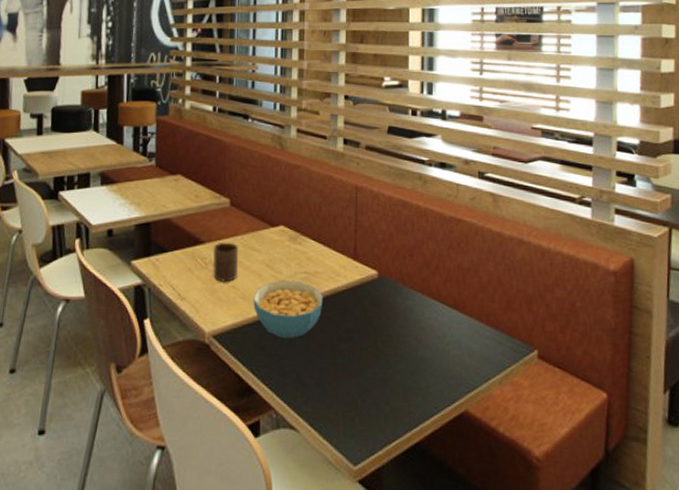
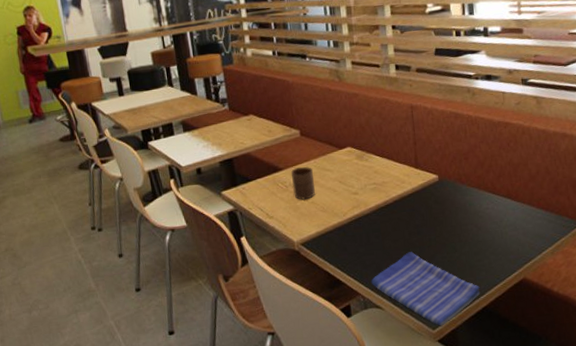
cereal bowl: present [253,280,323,338] -> none [331,191,393,239]
dish towel: none [287,361,414,462] -> present [371,252,481,326]

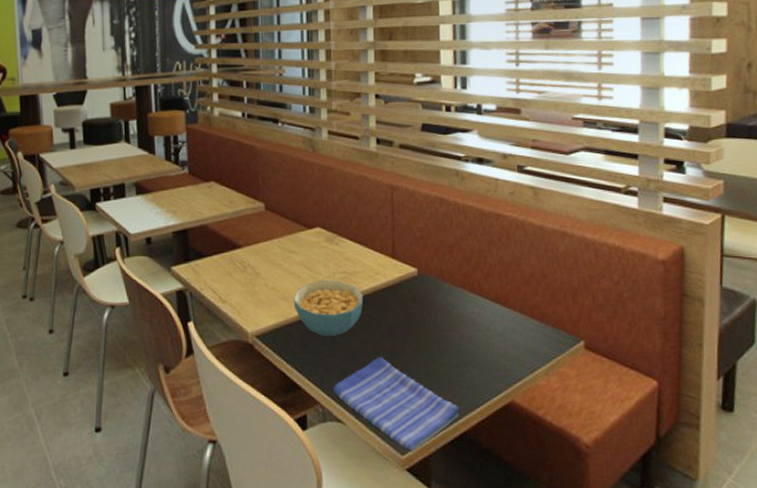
cup: present [290,166,315,201] -> none [250,245,276,285]
cereal bowl: none [331,191,393,239] -> present [293,280,364,336]

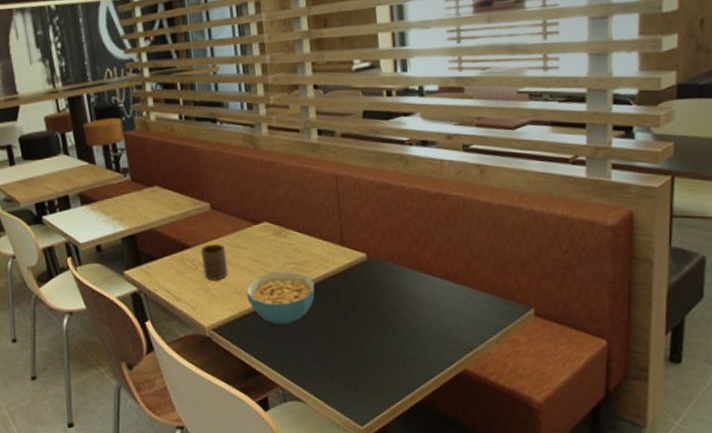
cup: none [250,245,276,285] -> present [200,243,228,282]
dish towel: present [332,357,460,452] -> none [290,339,415,422]

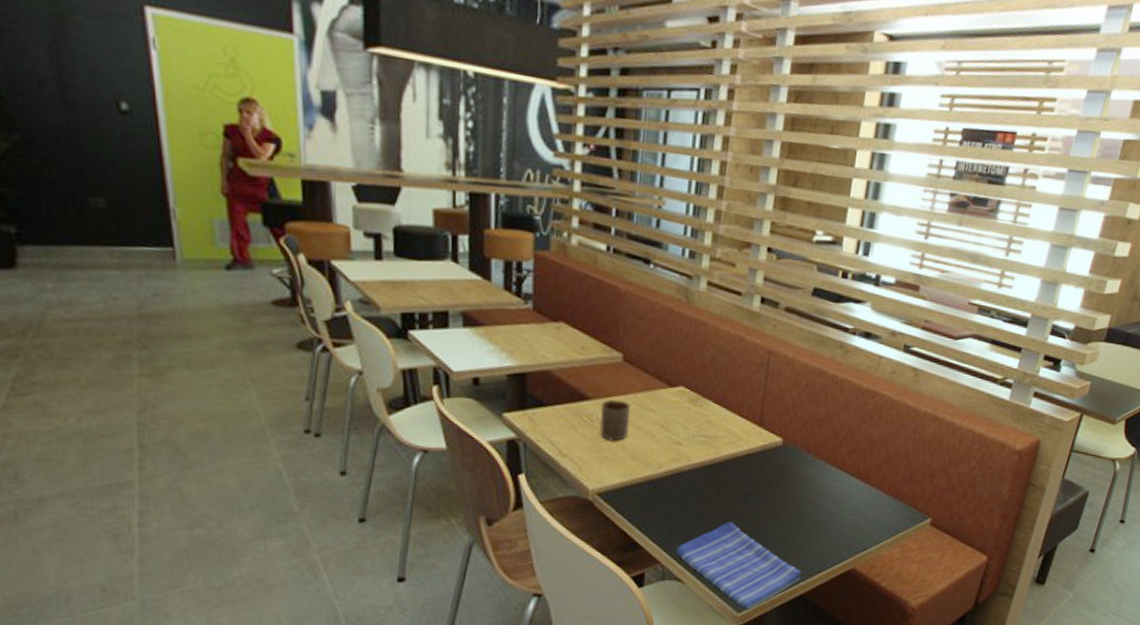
cereal bowl: present [246,271,315,324] -> none [644,442,722,499]
dish towel: none [290,339,415,422] -> present [675,522,802,610]

